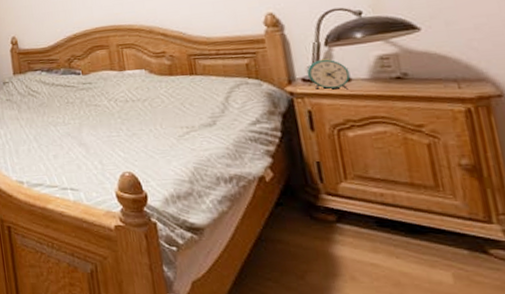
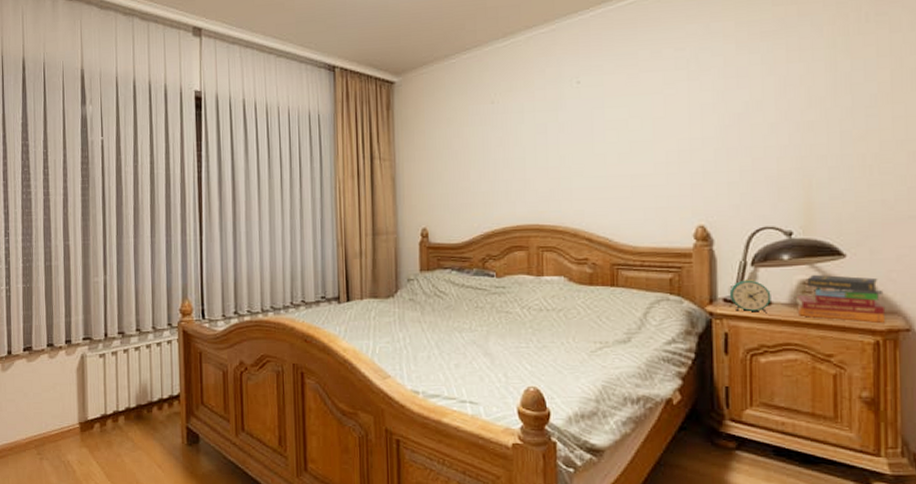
books: none [375,47,473,92] -> present [796,274,886,324]

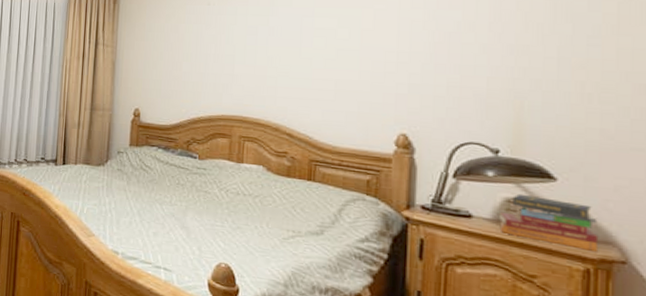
alarm clock: present [729,278,771,312] -> none [428,189,472,225]

